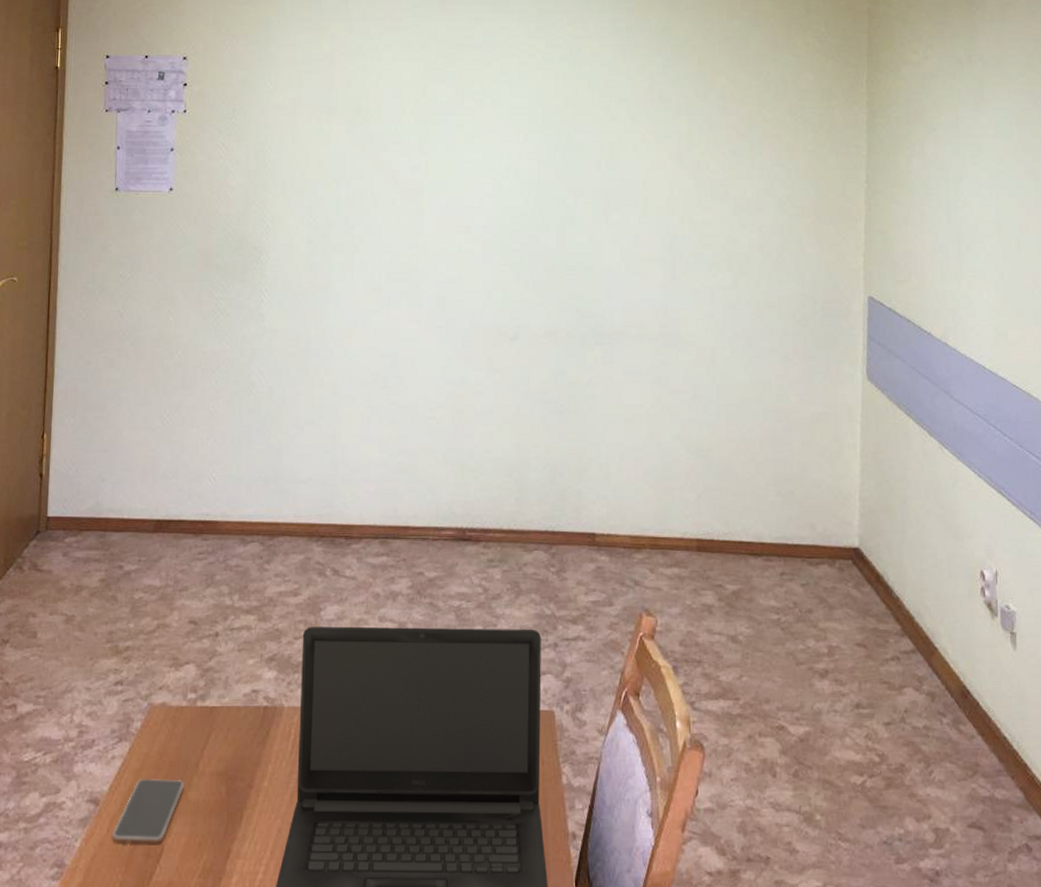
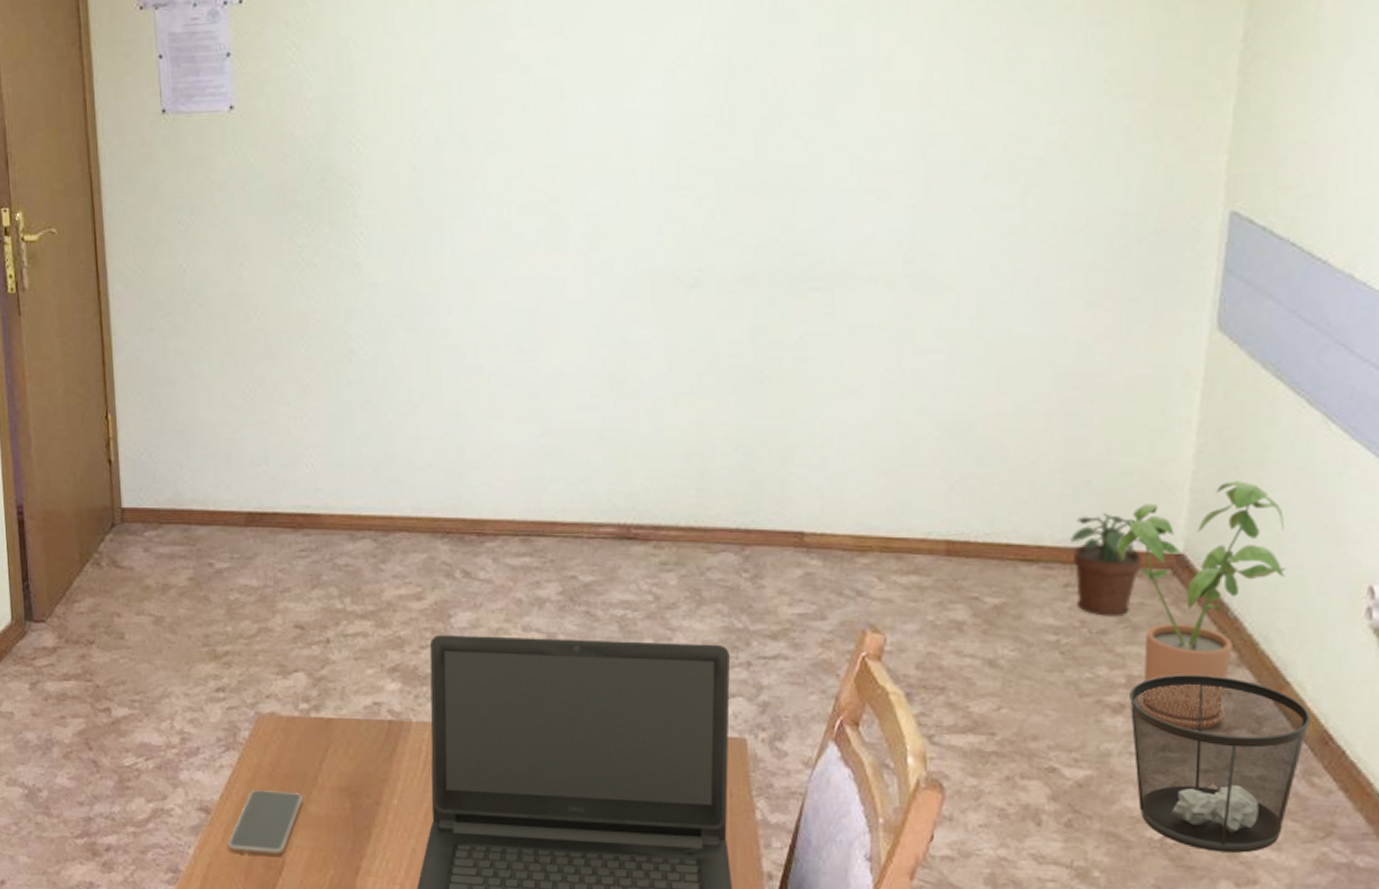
potted plant: none [783,516,844,598] -> present [1070,513,1162,617]
house plant: none [814,491,927,689] -> present [1117,481,1287,729]
waste bin: none [831,644,955,792] -> present [1130,675,1312,853]

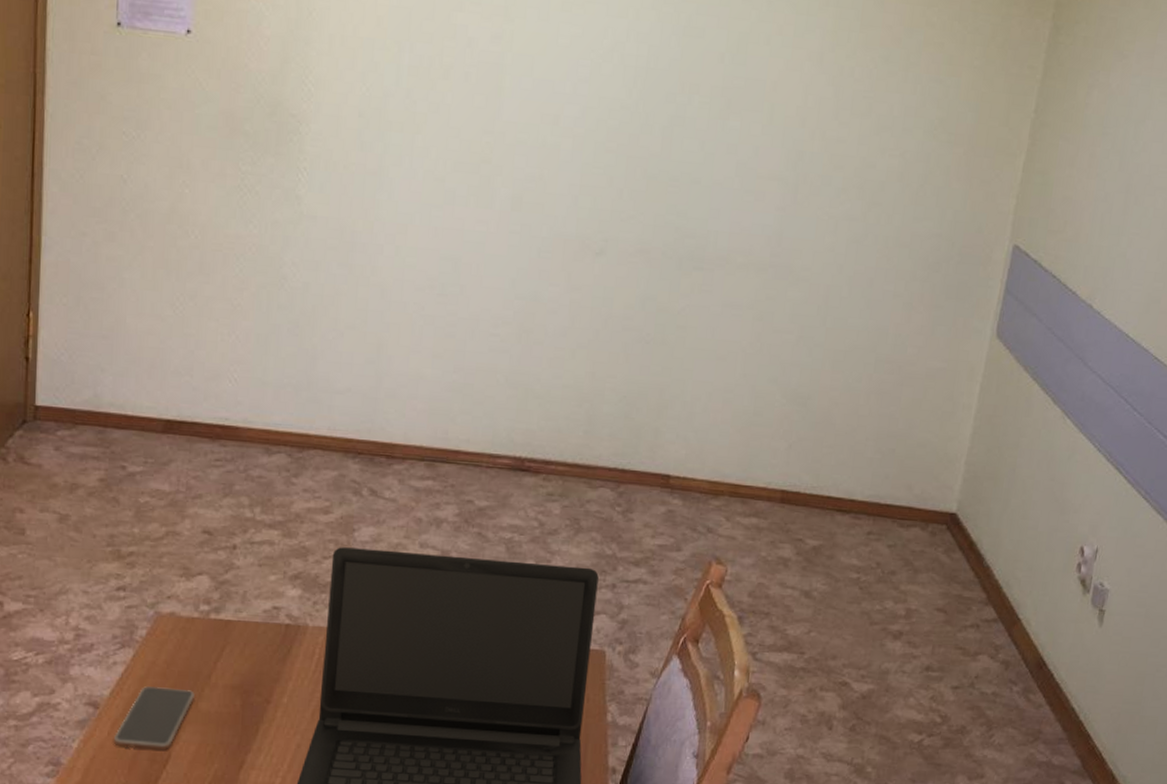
potted plant: present [1070,513,1162,617] -> none [875,476,942,561]
house plant: present [1117,481,1287,729] -> none [909,458,1029,654]
waste bin: present [1130,675,1312,853] -> none [905,609,1033,753]

